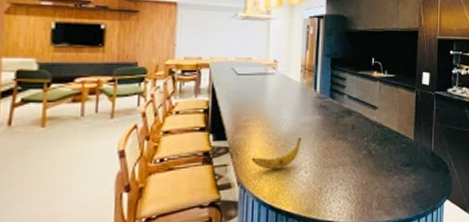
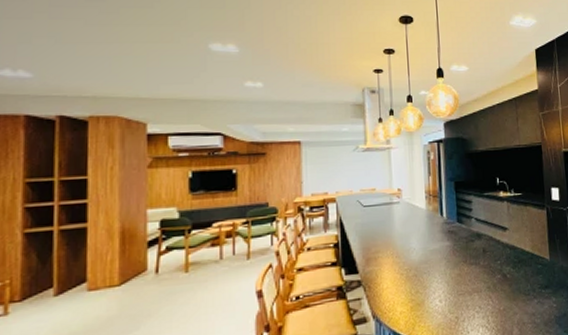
banana: present [251,138,301,170] -> none [384,266,433,301]

